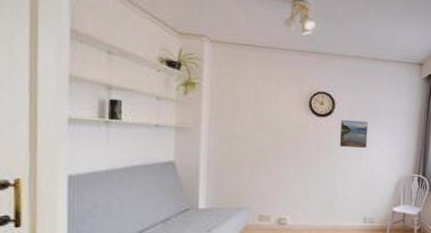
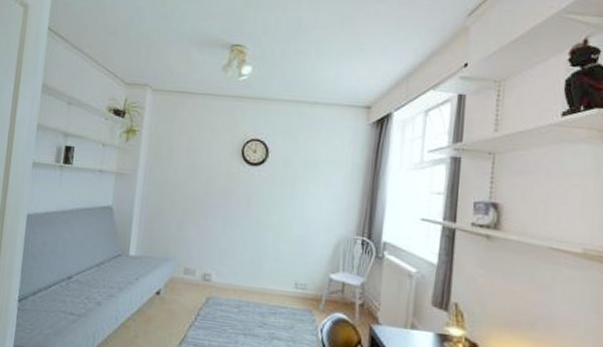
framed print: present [339,119,369,149] -> none [271,169,305,203]

